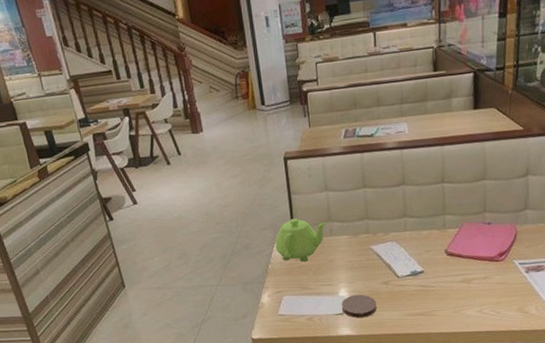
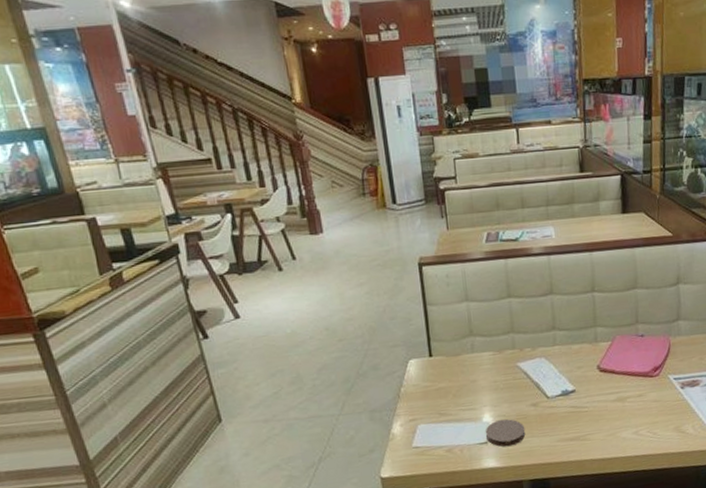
teapot: present [275,218,327,262] -> none [408,333,468,384]

